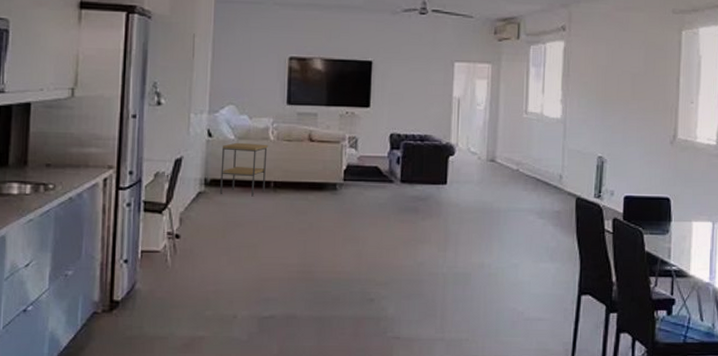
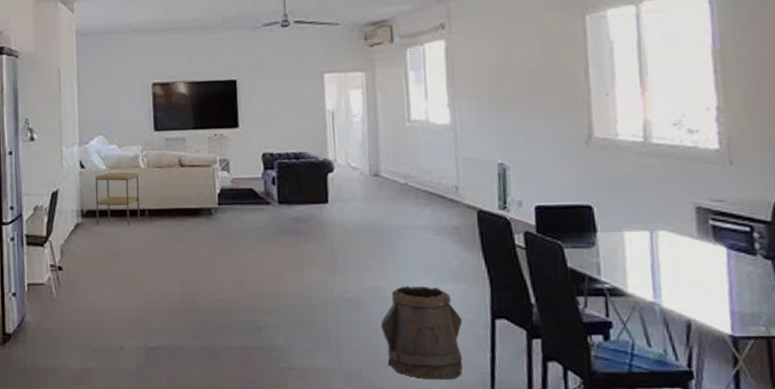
bucket: none [482,263,554,349] -> present [380,286,463,380]

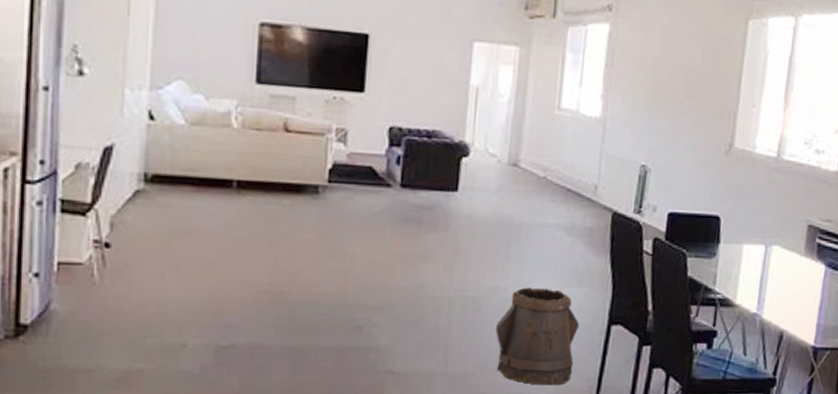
side table: present [95,172,140,226] -> none [165,129,231,199]

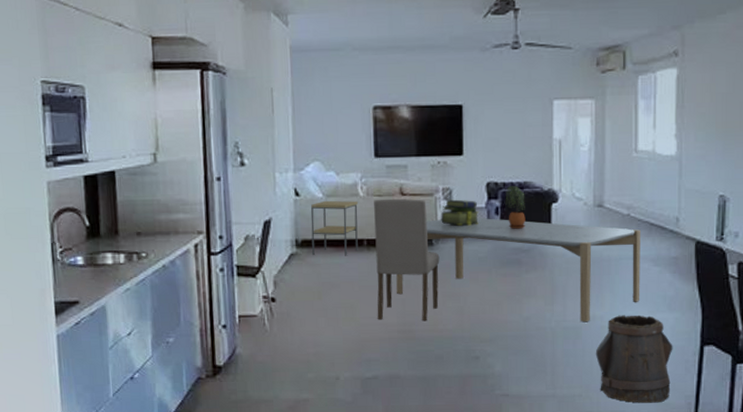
side table: none [165,129,231,199] -> present [310,200,359,256]
dining chair: none [242,133,326,282] -> present [374,198,440,321]
dining table: none [269,164,556,294] -> present [396,217,640,323]
stack of books: none [331,141,378,174] -> present [441,199,479,226]
potted plant: none [409,133,433,183] -> present [505,186,526,229]

